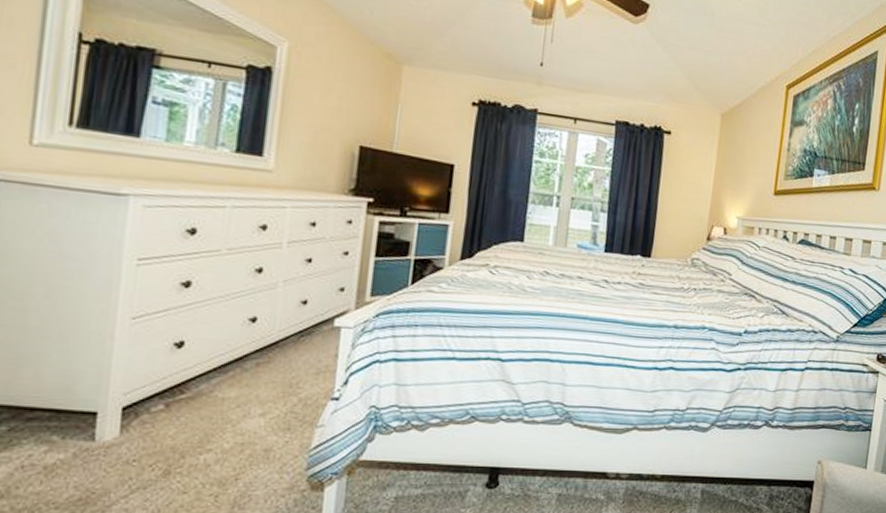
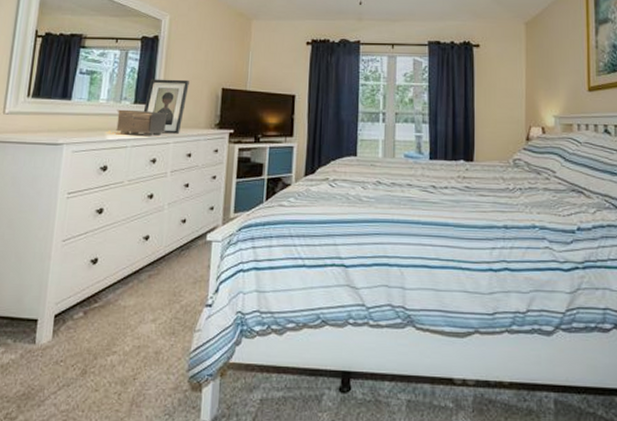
jewelry box: none [209,157,286,197] -> present [116,109,169,137]
picture frame: none [249,122,315,198] -> present [143,79,189,135]

